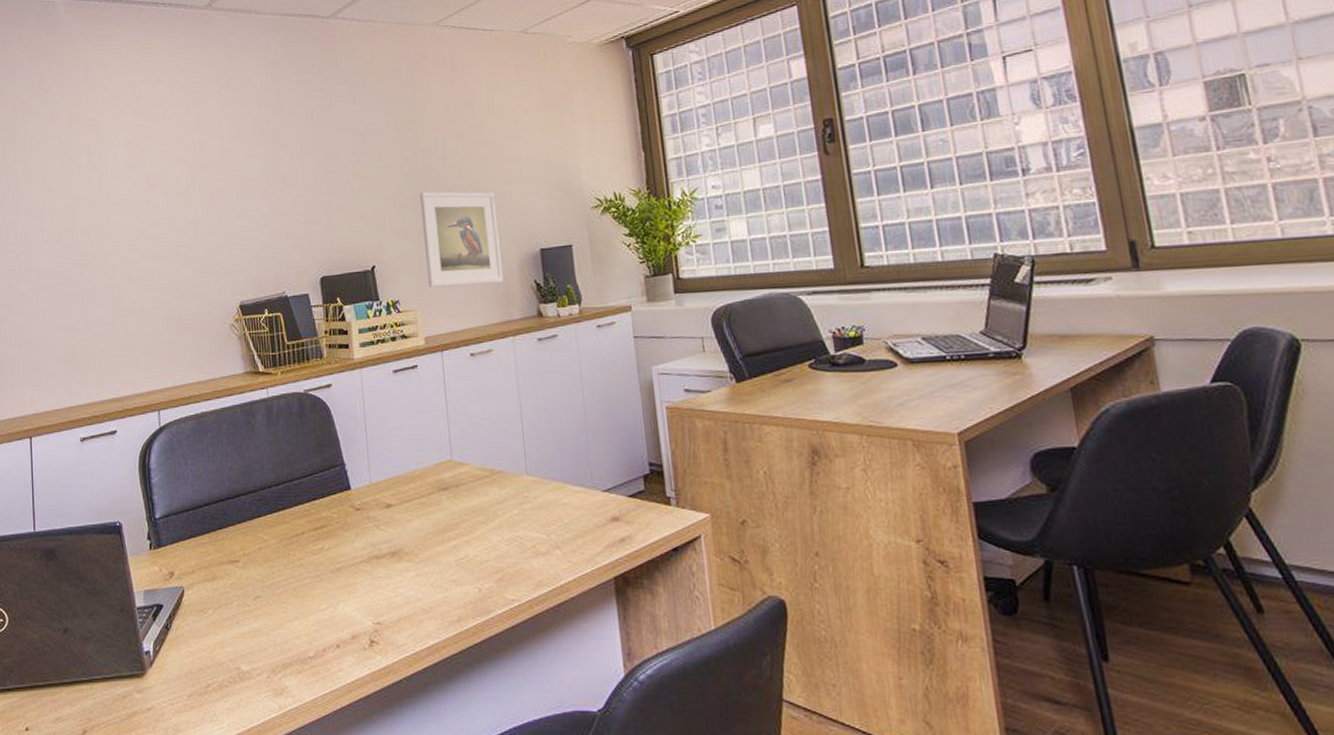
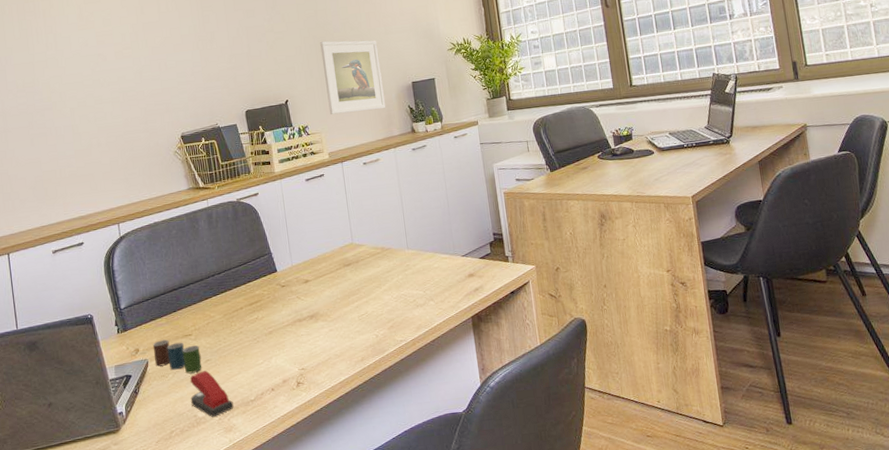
cup: none [190,564,250,612] -> present [152,339,202,374]
stapler: none [233,610,287,674] -> present [190,370,234,418]

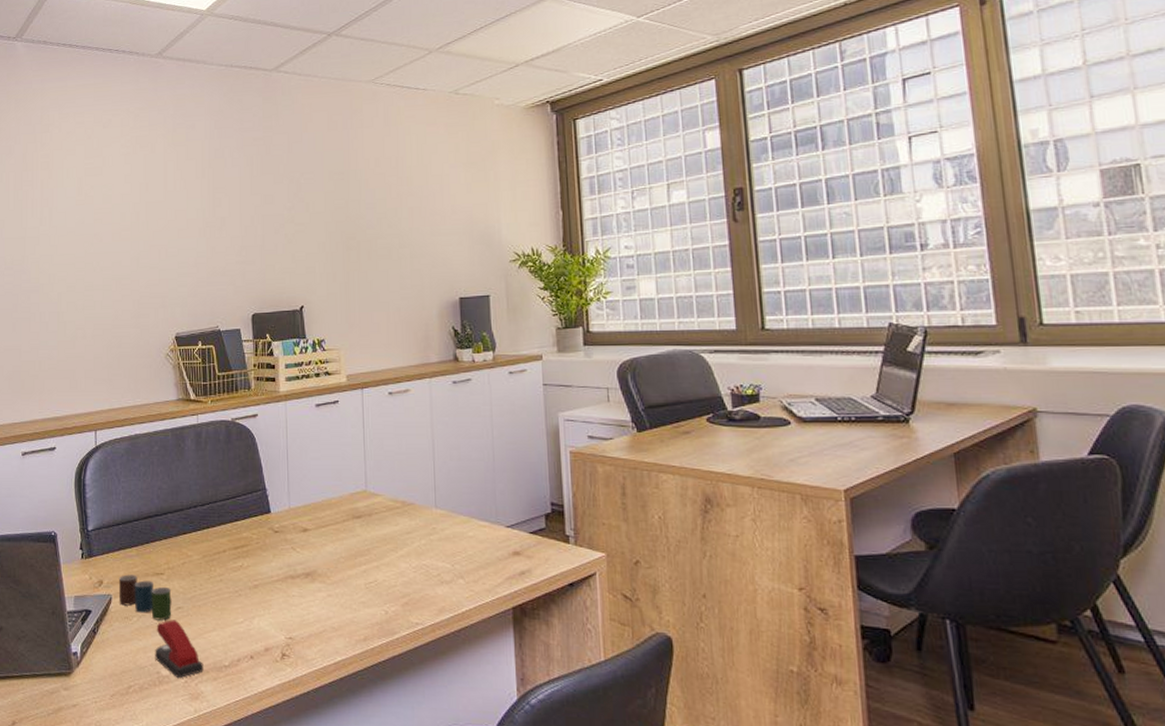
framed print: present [320,40,386,115] -> none [348,238,424,329]

